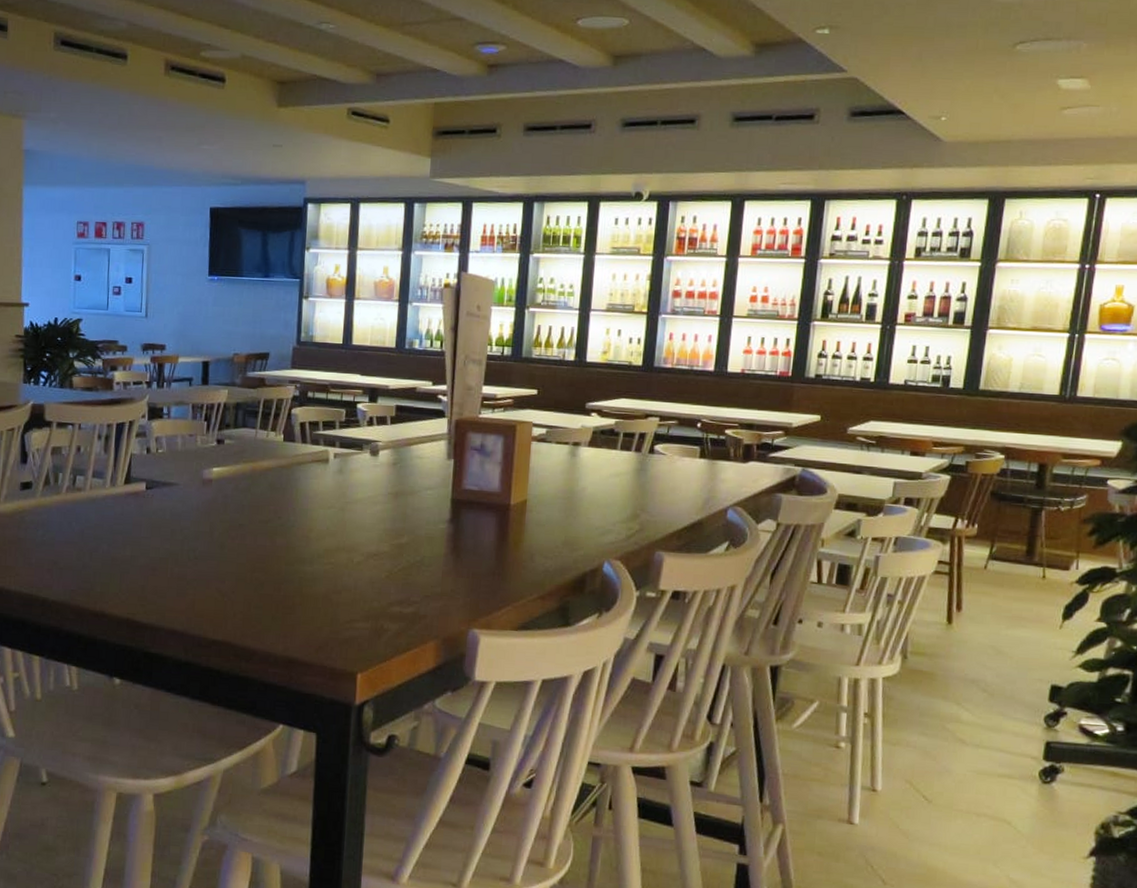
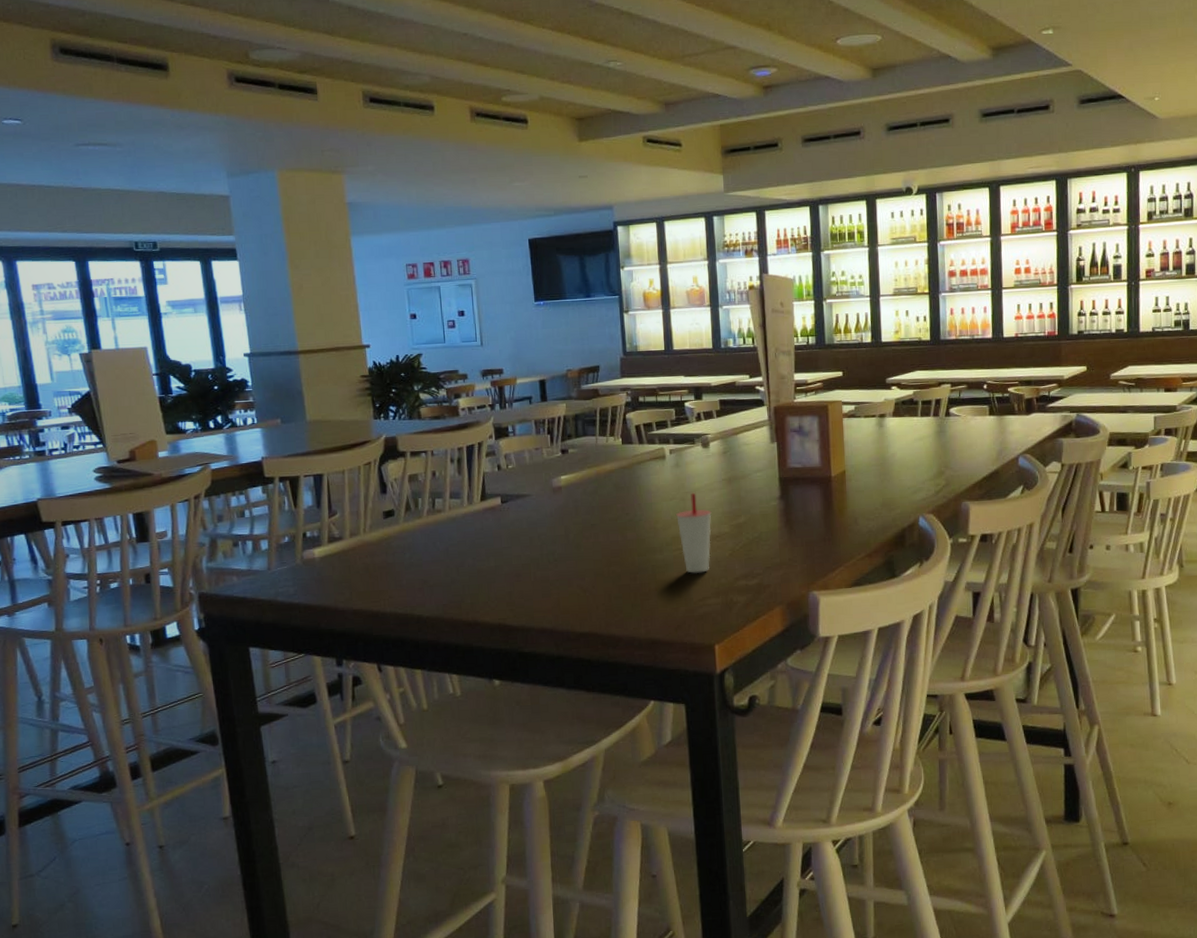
cup: none [332,503,372,592] -> present [676,492,712,573]

